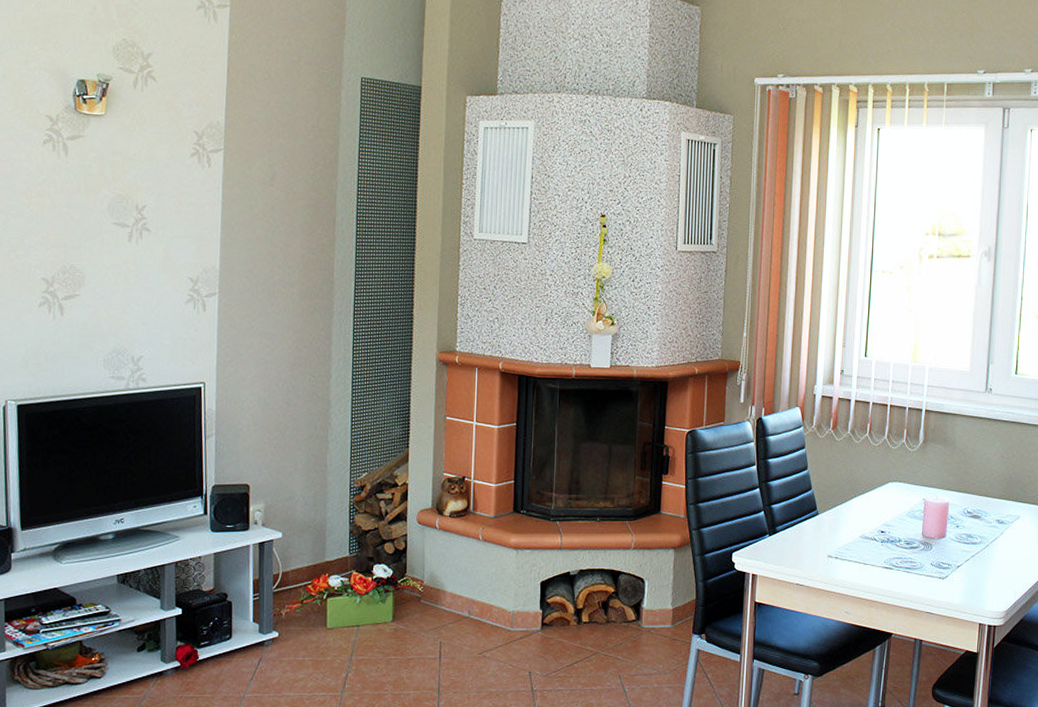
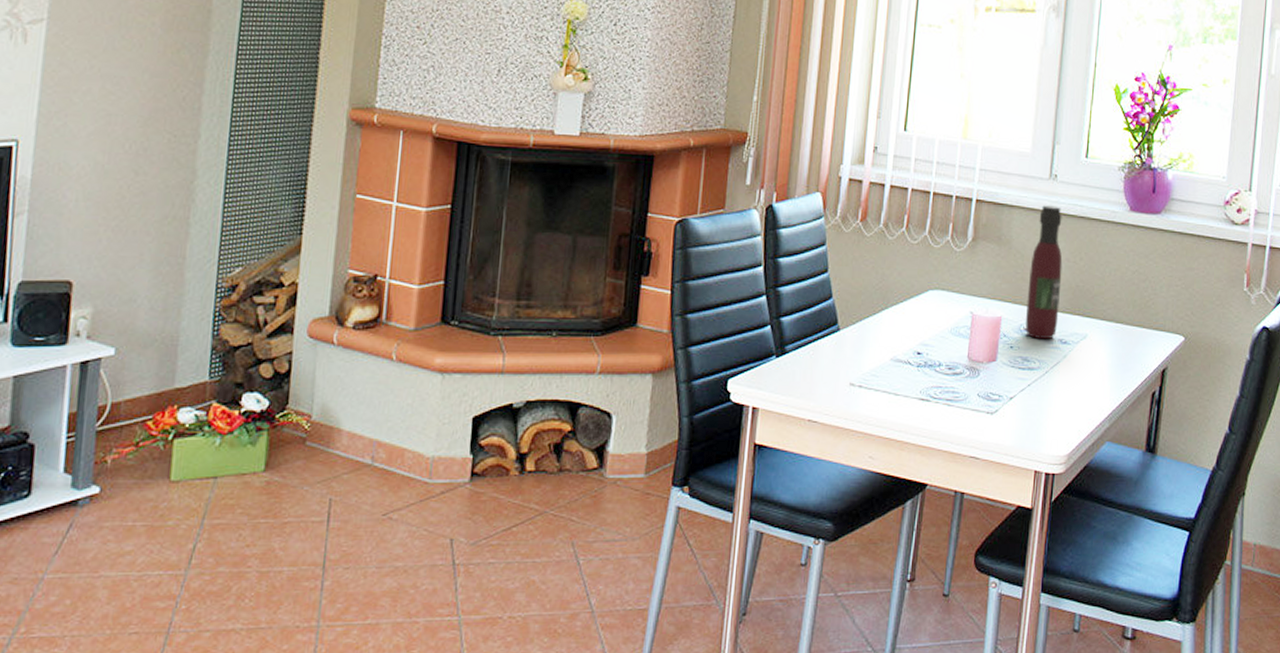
wine bottle: none [969,413,998,521] -> present [1025,205,1063,340]

